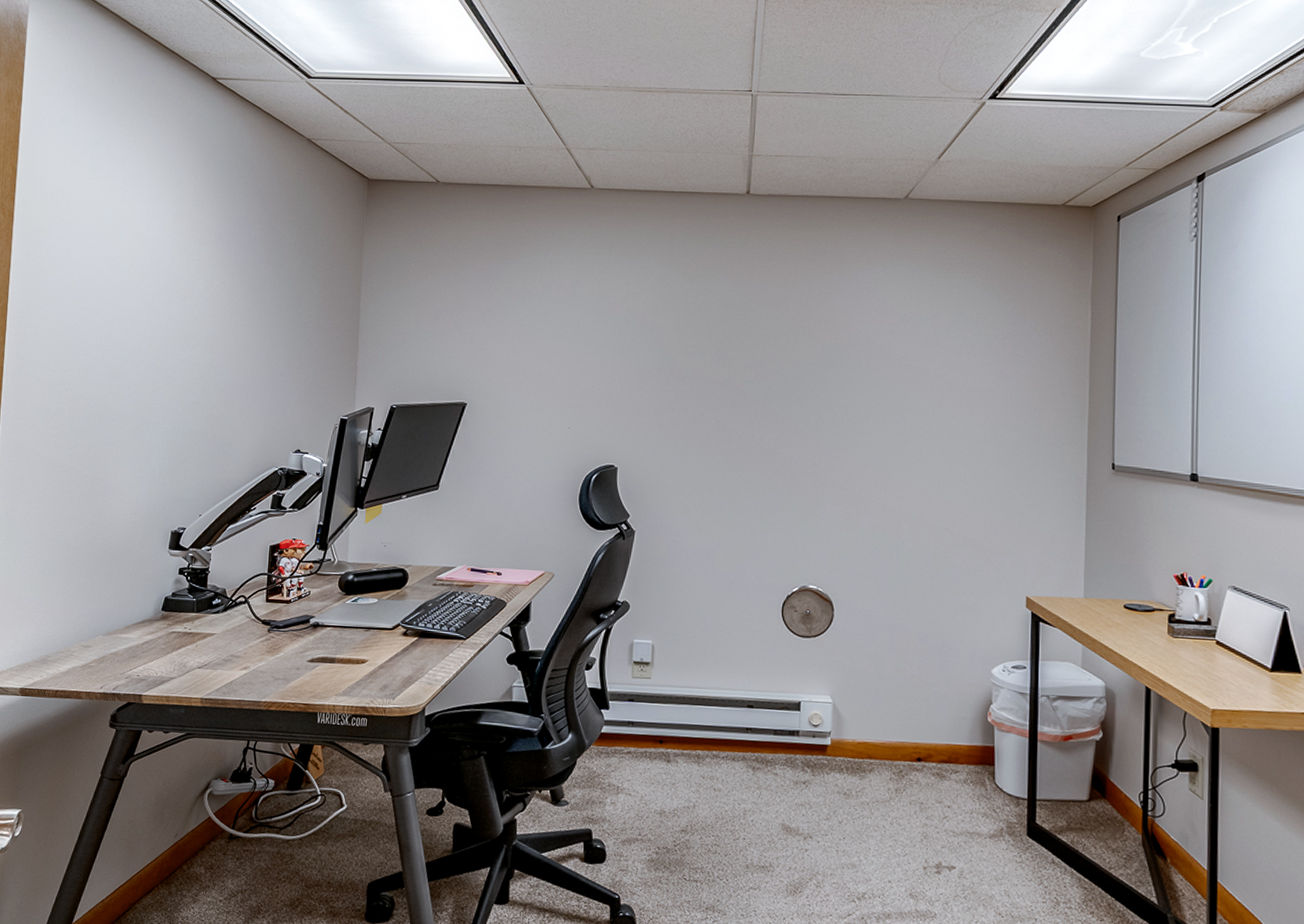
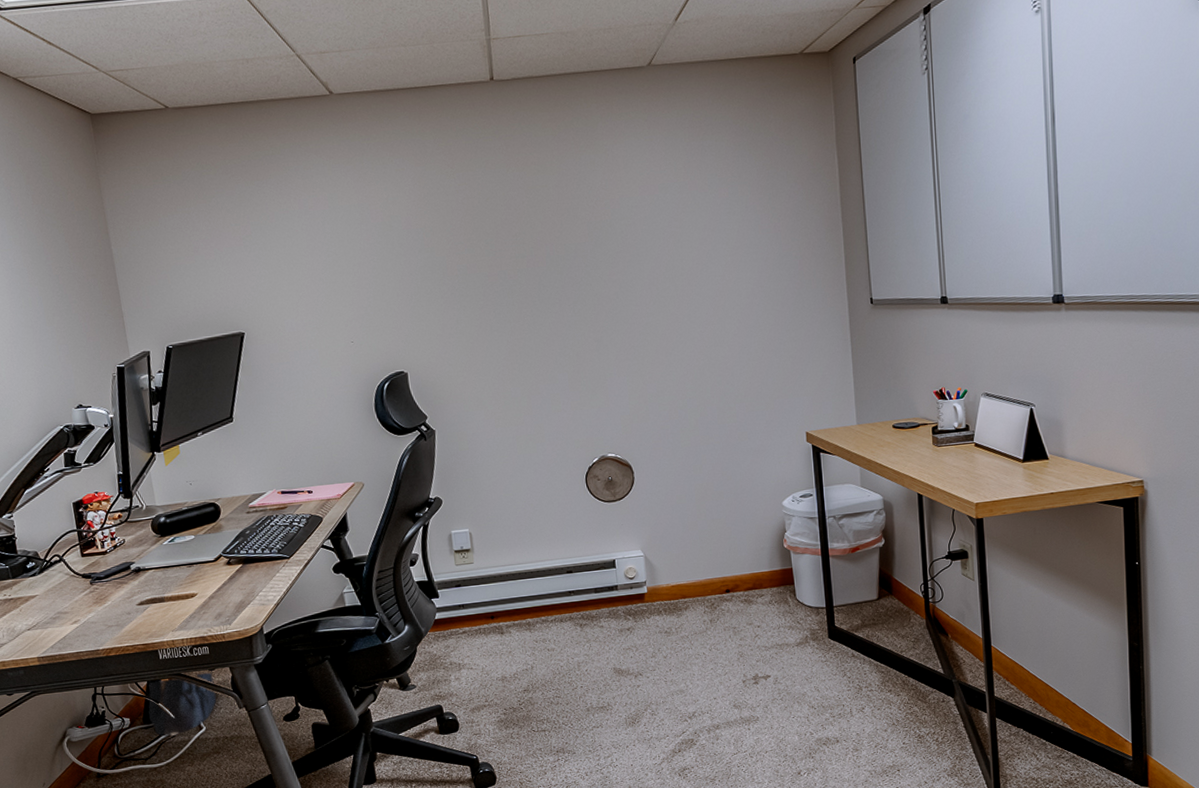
backpack: none [294,744,366,809] -> present [148,671,217,737]

